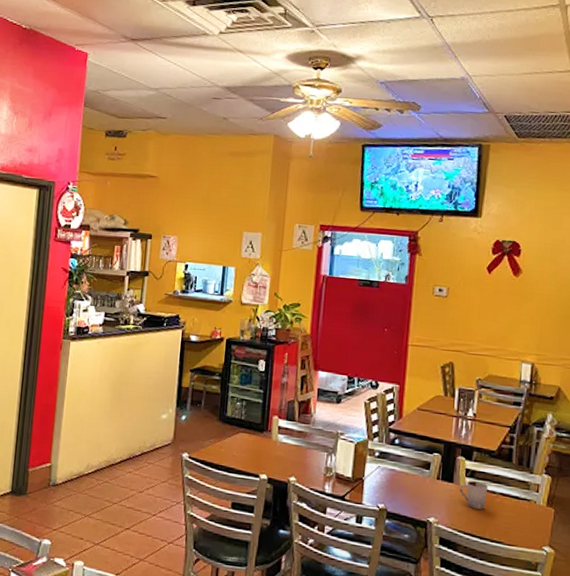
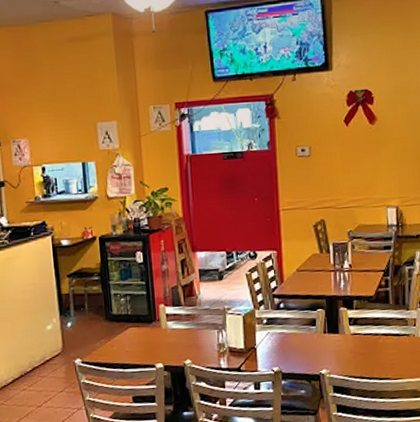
cup: present [459,481,488,510] -> none [345,327,371,353]

